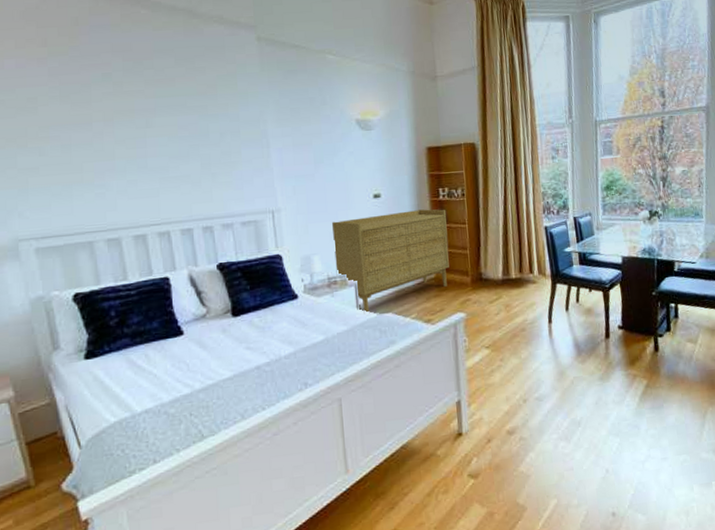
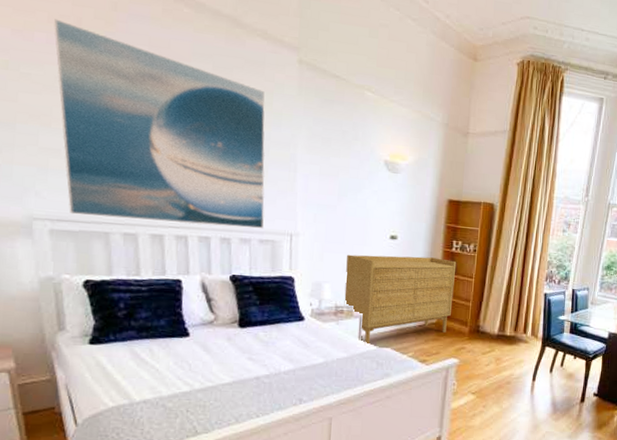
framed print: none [21,44,245,230] -> present [54,19,265,229]

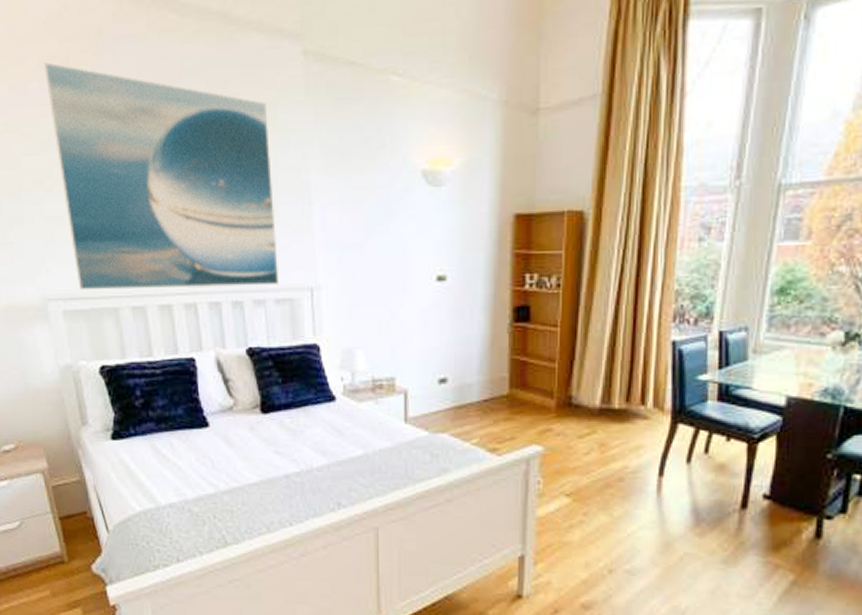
sideboard: present [344,254,457,346] -> none [382,301,533,431]

